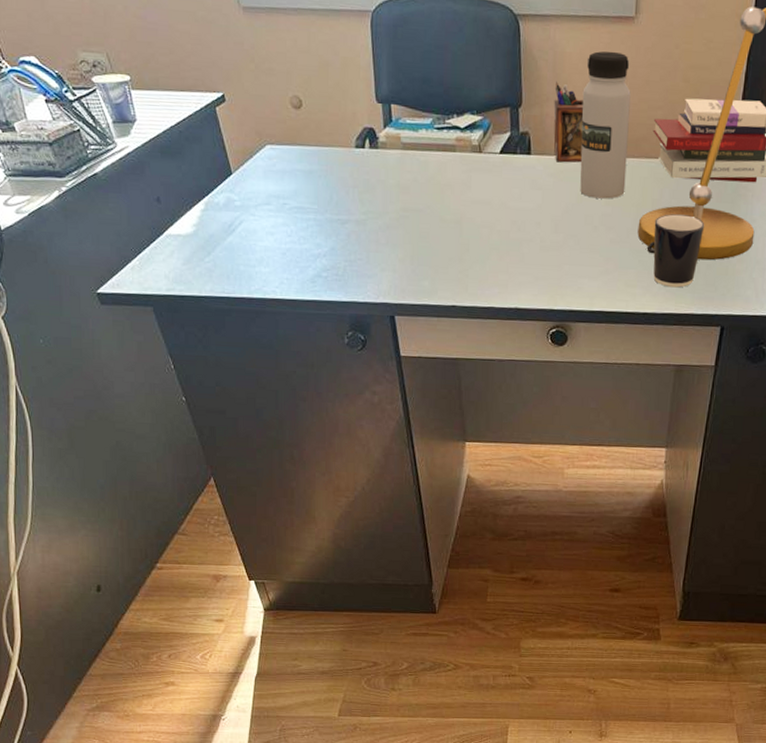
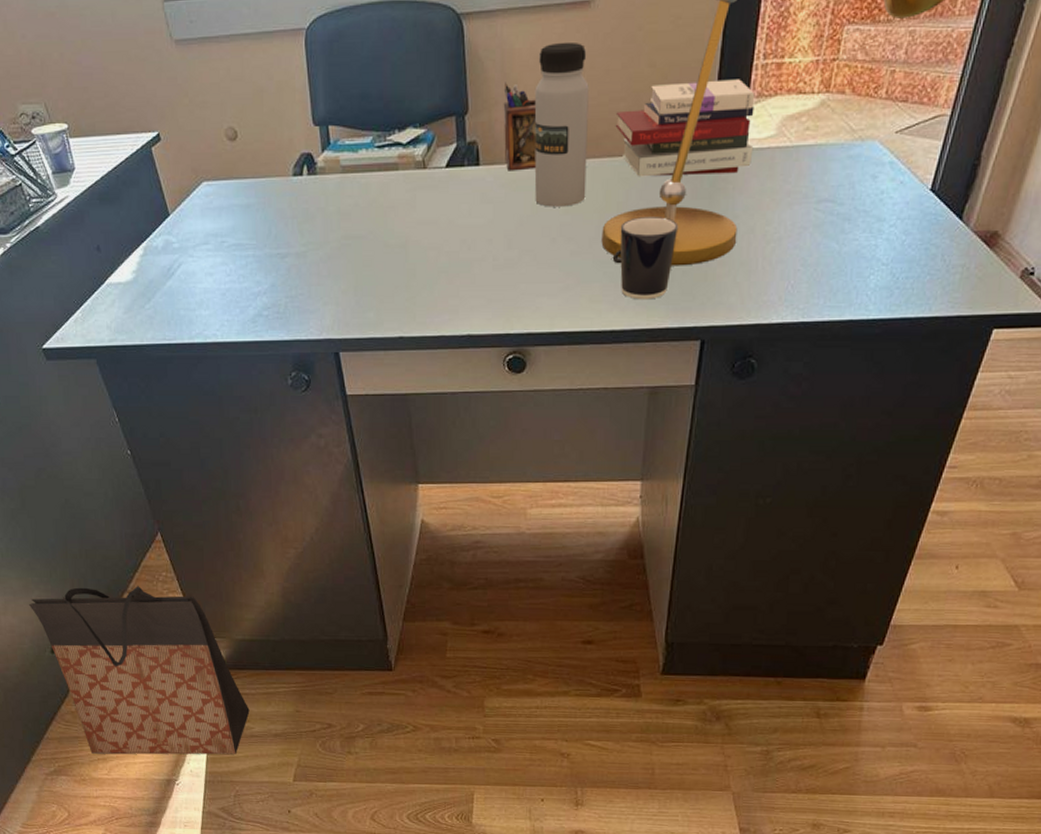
bag: none [75,528,298,691] -> present [29,586,250,755]

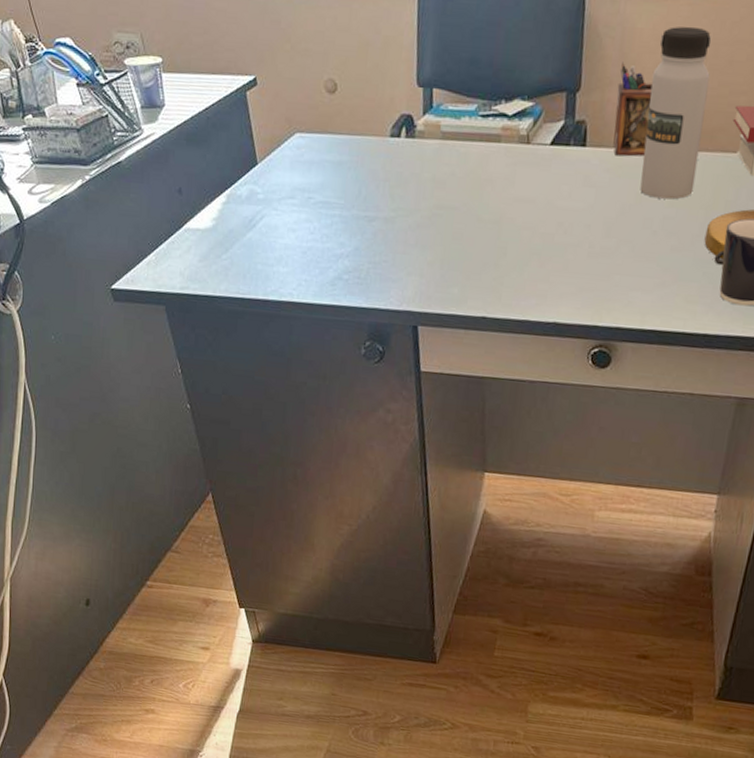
bag: present [29,586,250,755] -> none [68,540,284,732]

